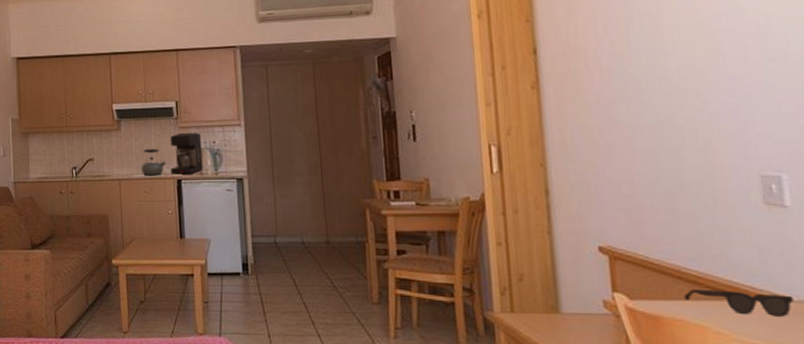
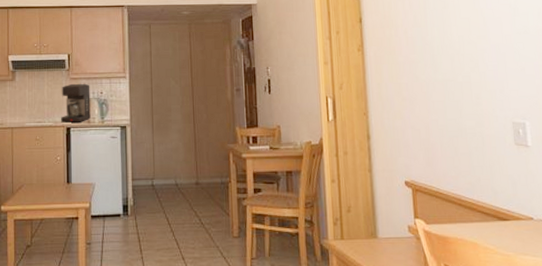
kettle: present [141,149,167,176] -> none [33,99,58,124]
sunglasses: present [684,288,794,318] -> none [463,213,534,234]

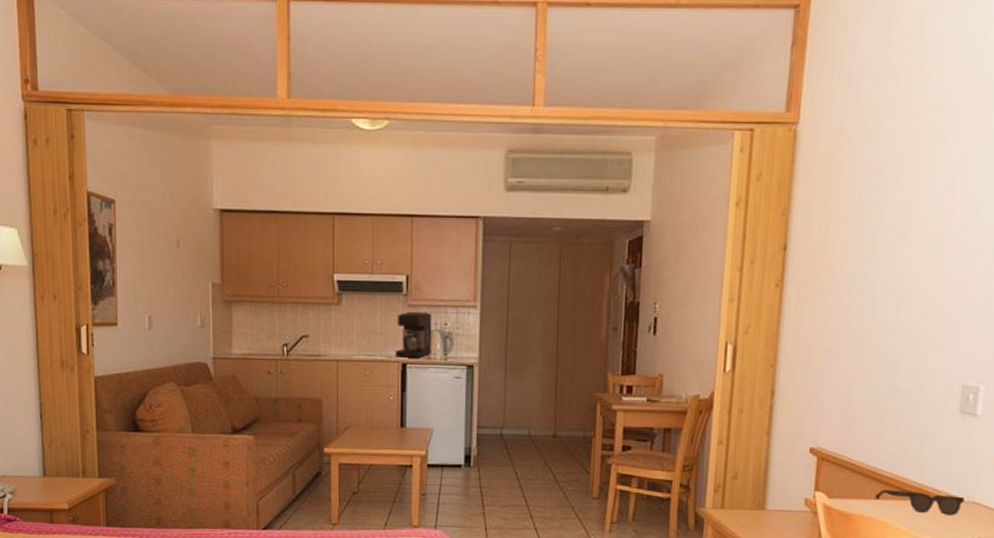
sunglasses: none [463,213,534,234] -> present [875,489,965,517]

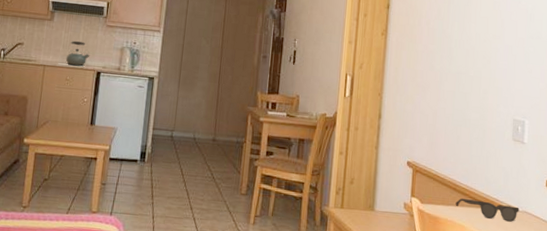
kettle: none [362,328,392,358] -> present [65,41,91,66]
coffee maker: present [396,312,432,358] -> none [92,31,124,69]

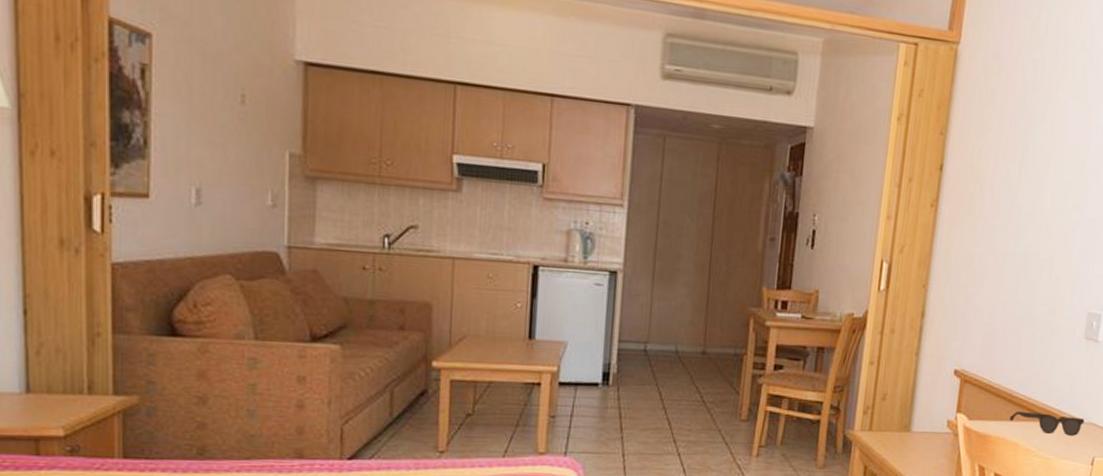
kettle: present [65,41,91,66] -> none [485,221,522,258]

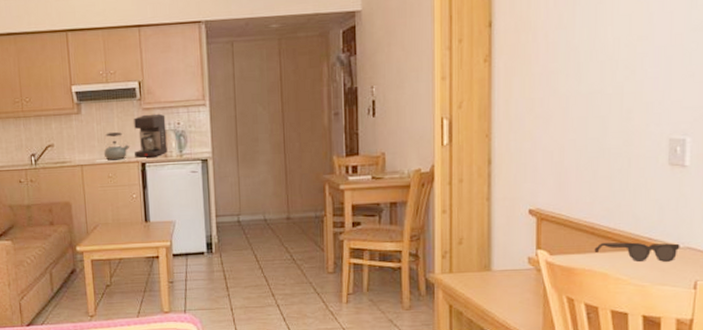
kettle: none [485,221,522,258] -> present [103,132,130,161]
coffee maker: none [526,206,571,260] -> present [134,114,168,158]

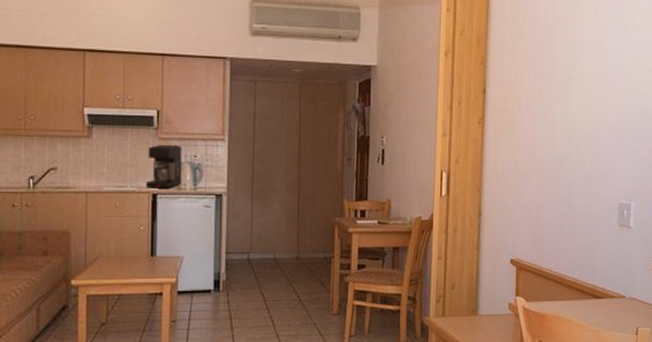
kettle: present [103,132,130,161] -> none [112,160,142,189]
sunglasses: present [594,242,680,263] -> none [561,291,626,311]

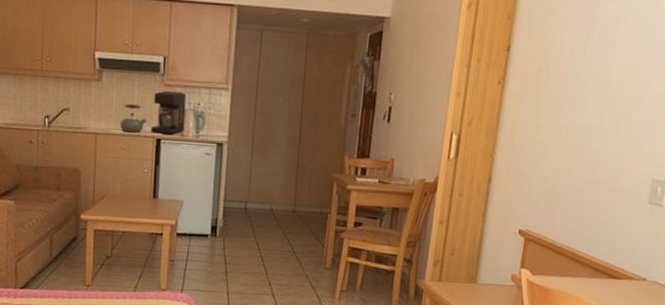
kettle: none [112,160,142,189] -> present [119,104,148,133]

